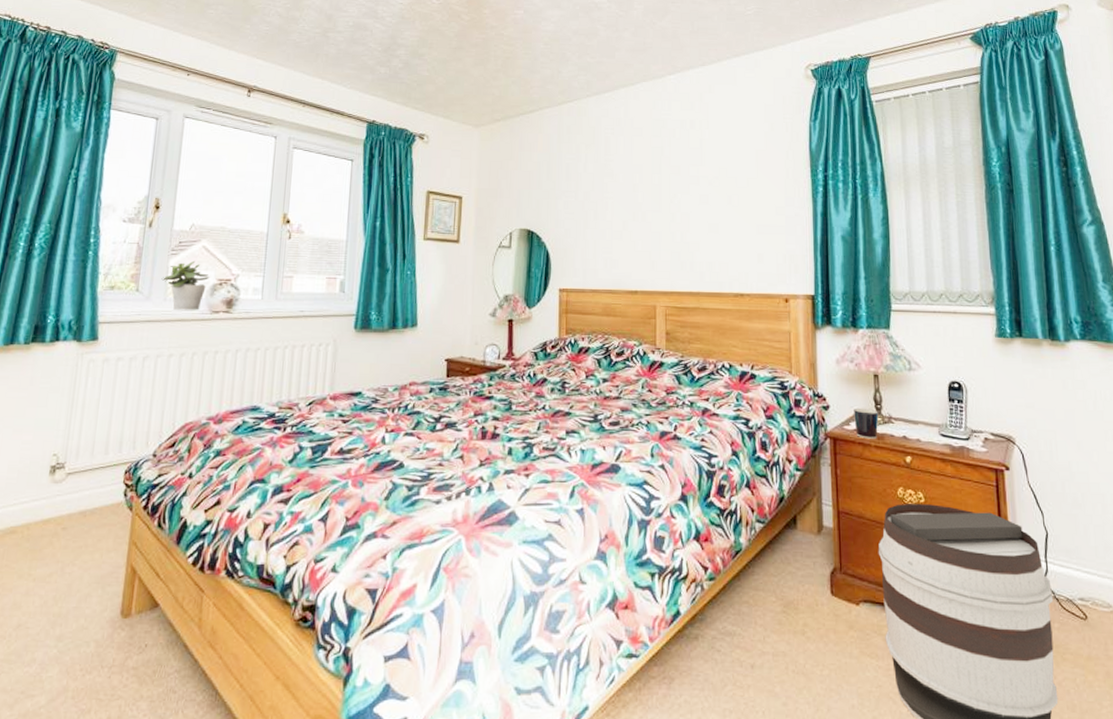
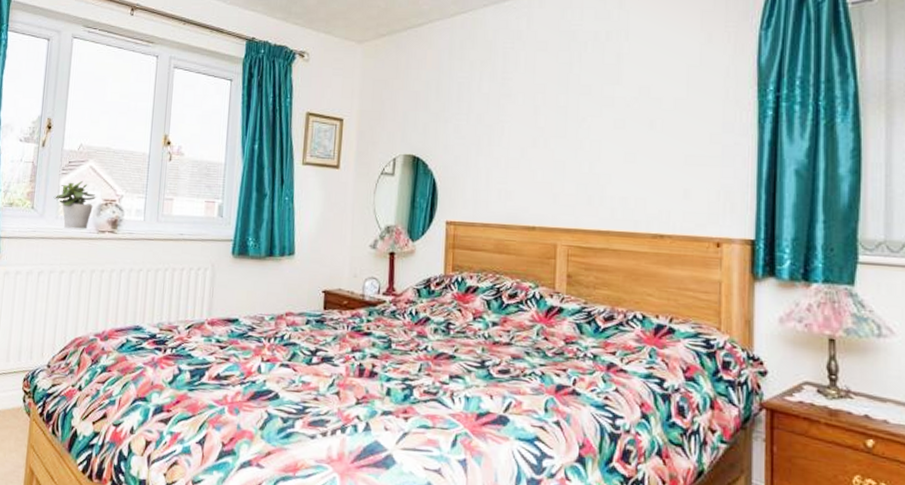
mug: present [854,407,879,440] -> none [799,376,833,416]

